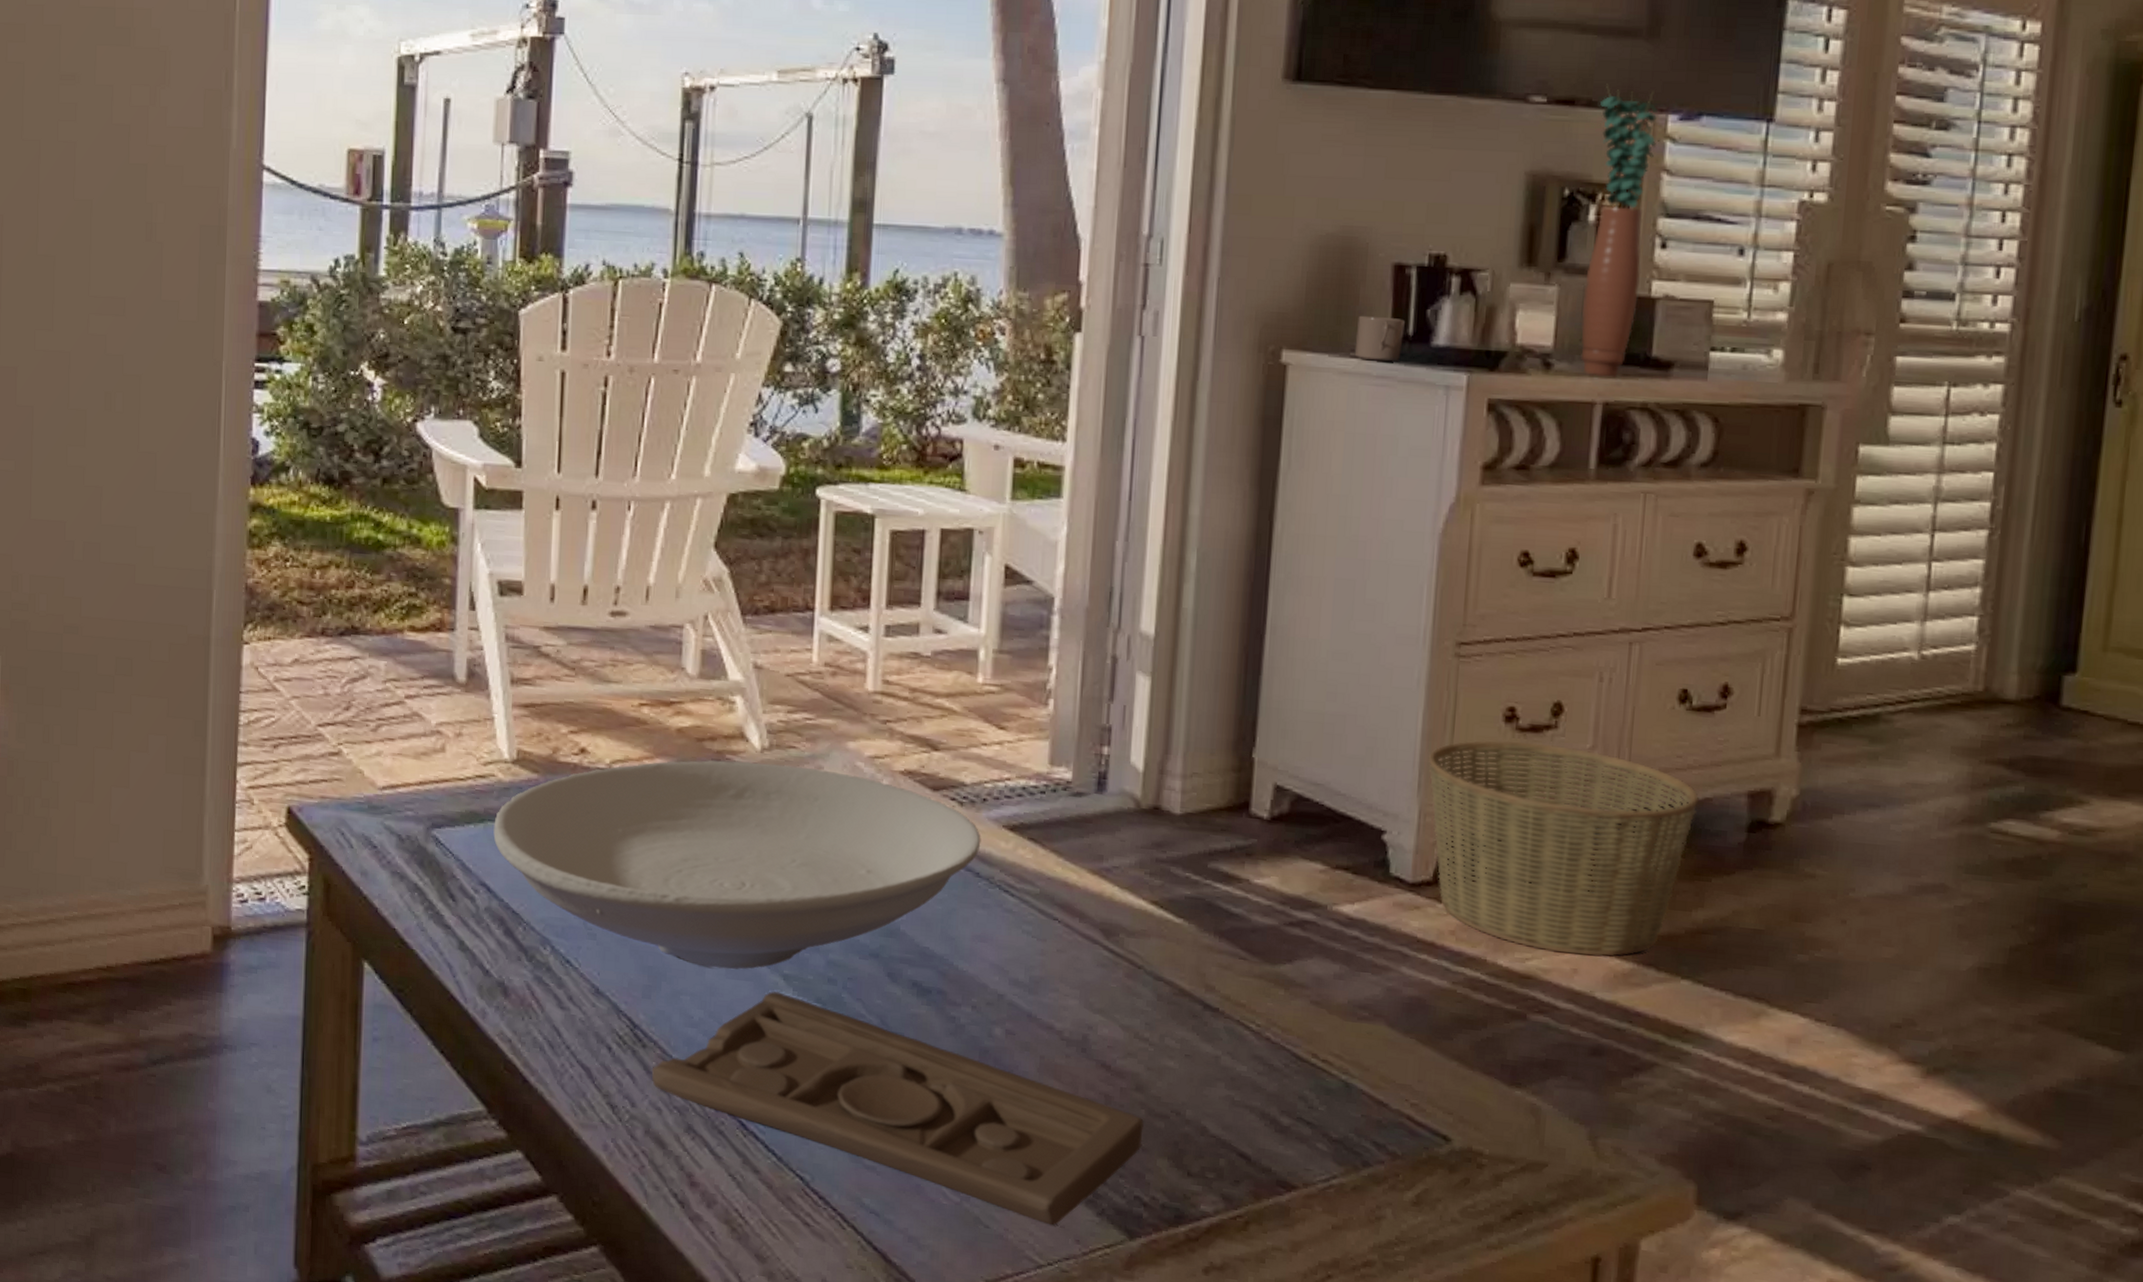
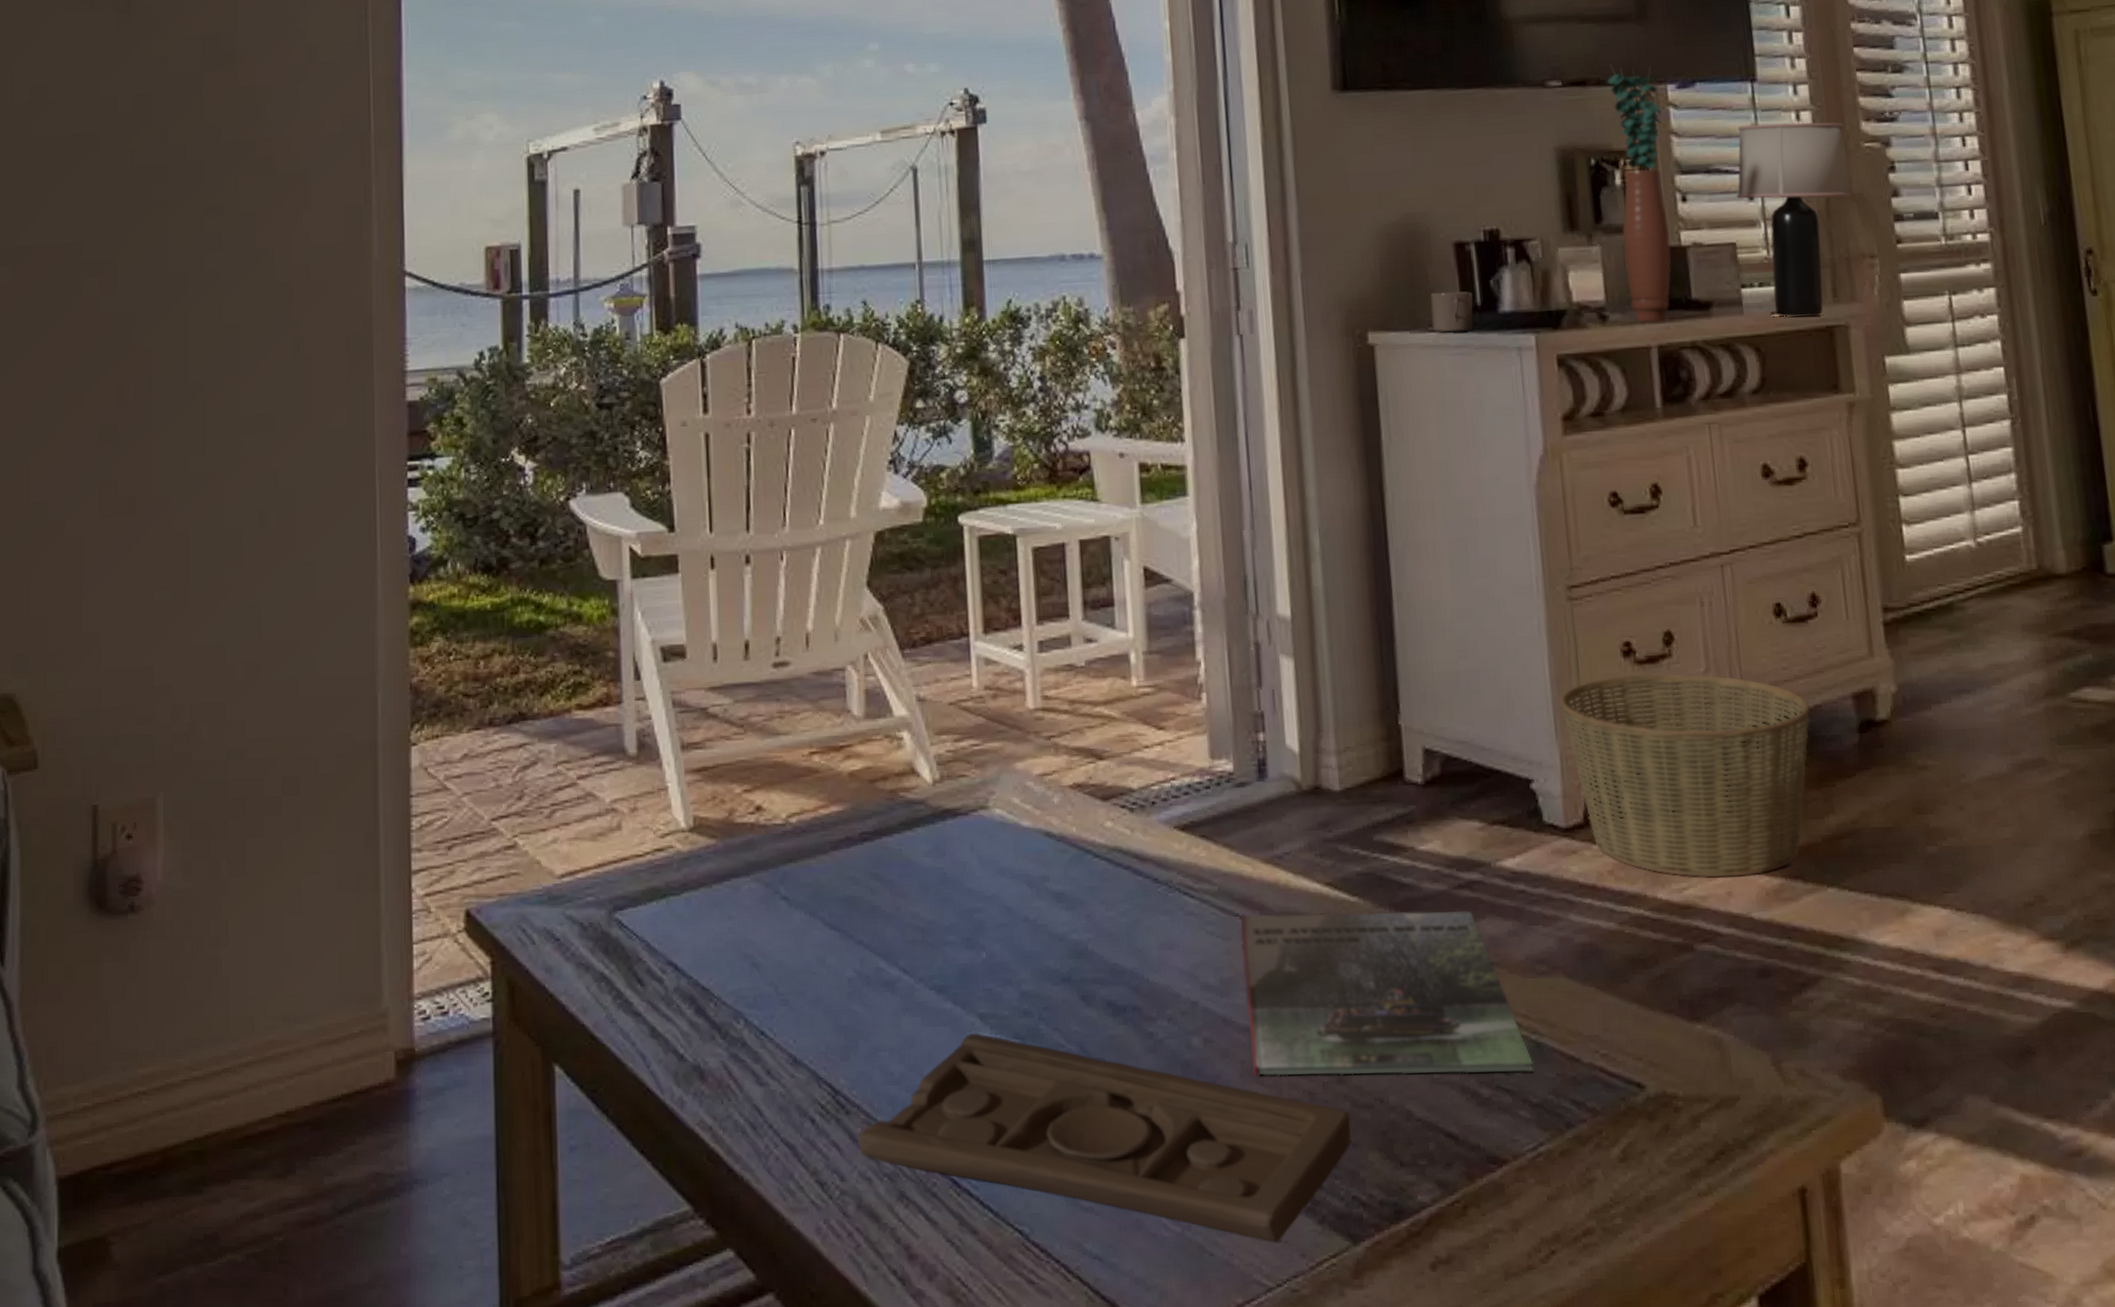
decorative bowl: present [493,760,981,970] -> none [676,794,1156,1018]
magazine: none [1052,920,1339,1109] -> present [1240,910,1534,1076]
table lamp: none [1724,170,1867,392] -> present [1736,122,1852,317]

